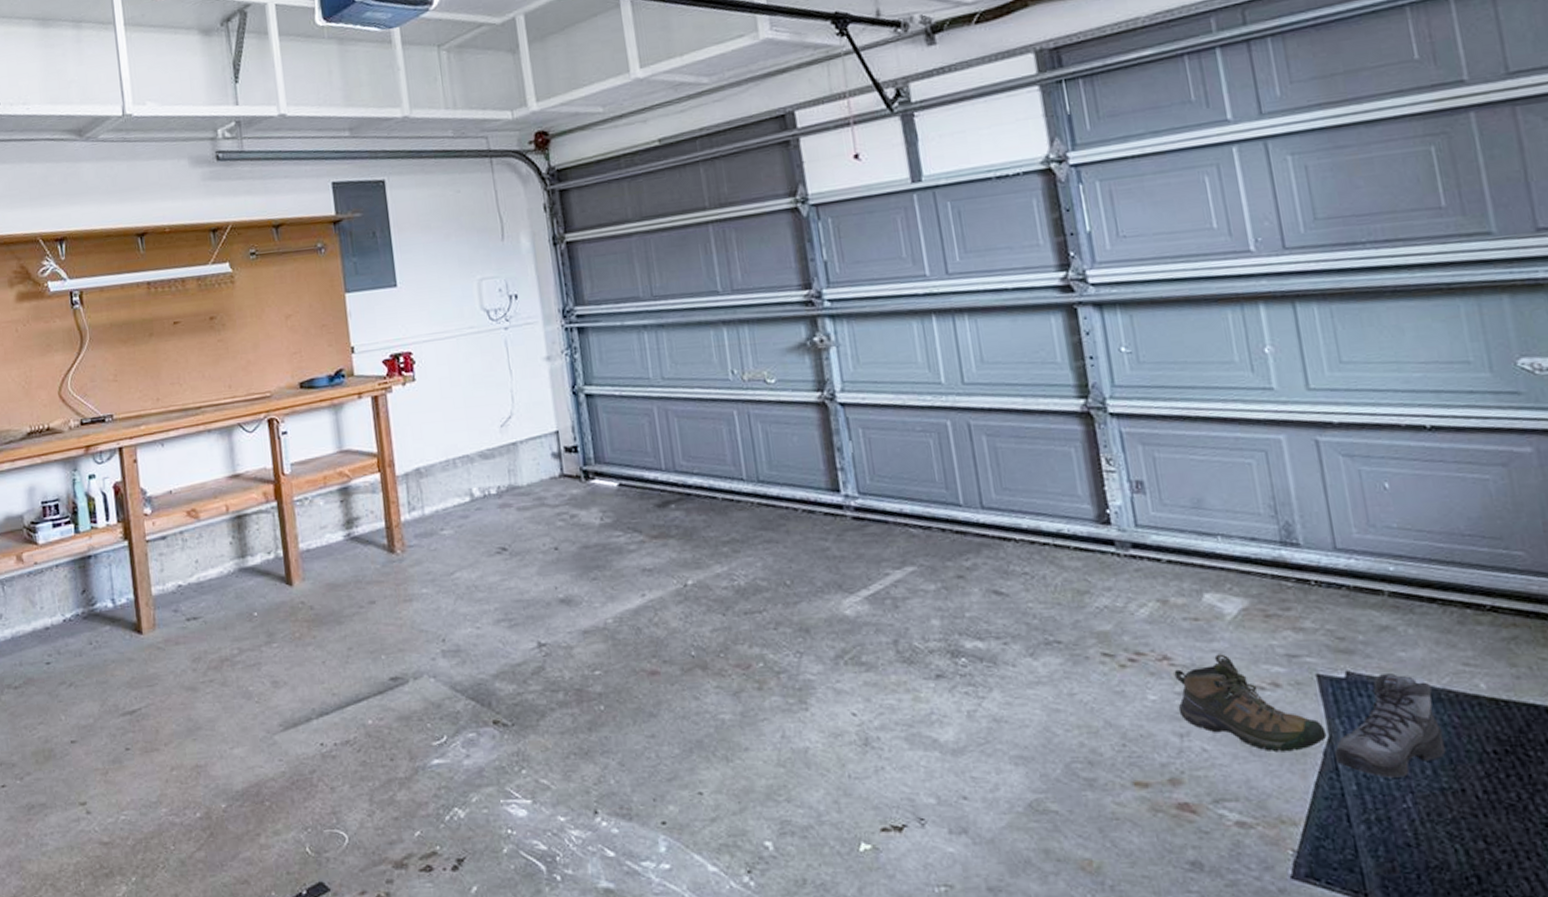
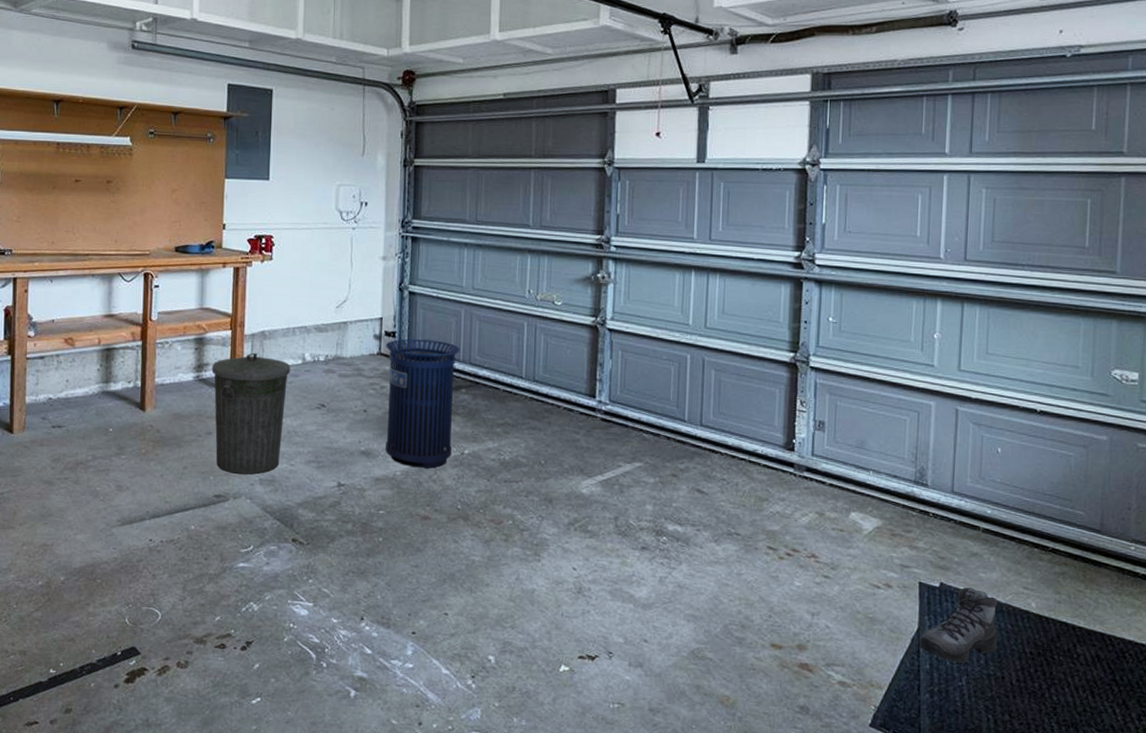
trash can: none [363,495,463,648] -> present [212,352,291,475]
recycling bin: none [567,448,672,611] -> present [385,339,460,468]
hiking boot: present [1174,653,1327,753] -> none [815,558,917,636]

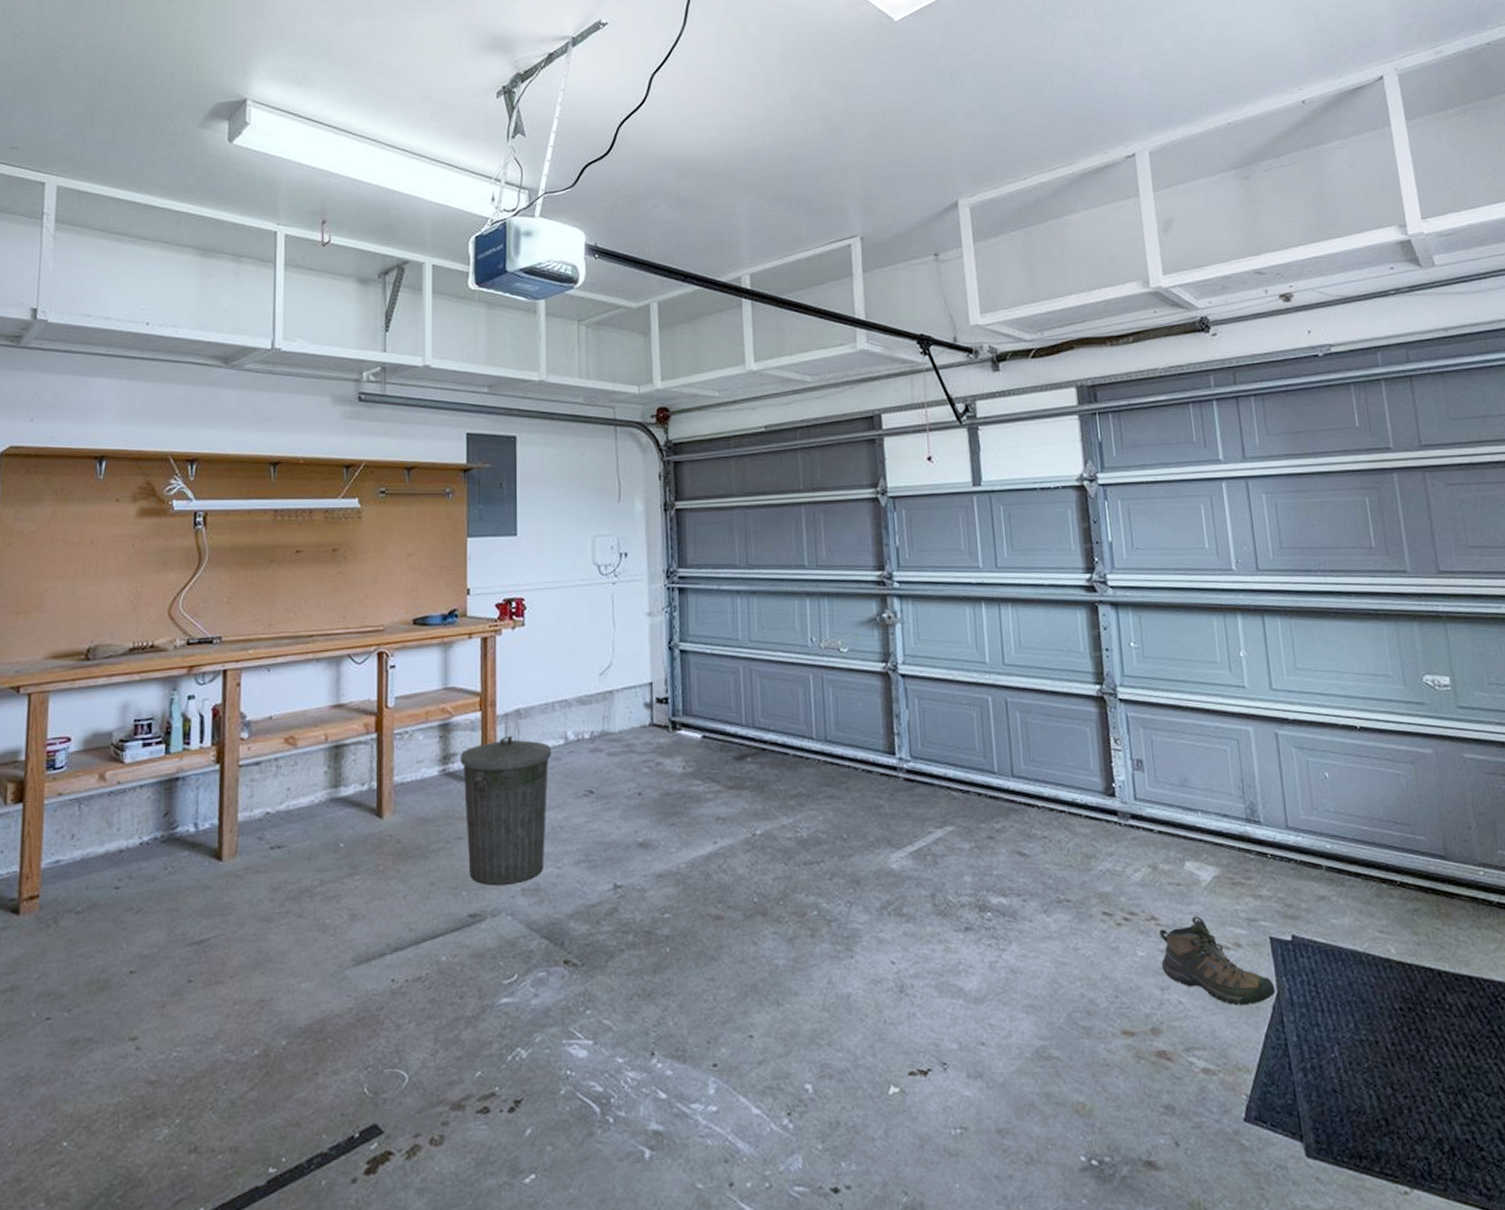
recycling bin: present [385,339,460,468] -> none [657,703,742,857]
hiking boot: none [815,558,917,636] -> present [1159,916,1276,1006]
hiking boot: present [919,587,998,663] -> none [1281,938,1365,1031]

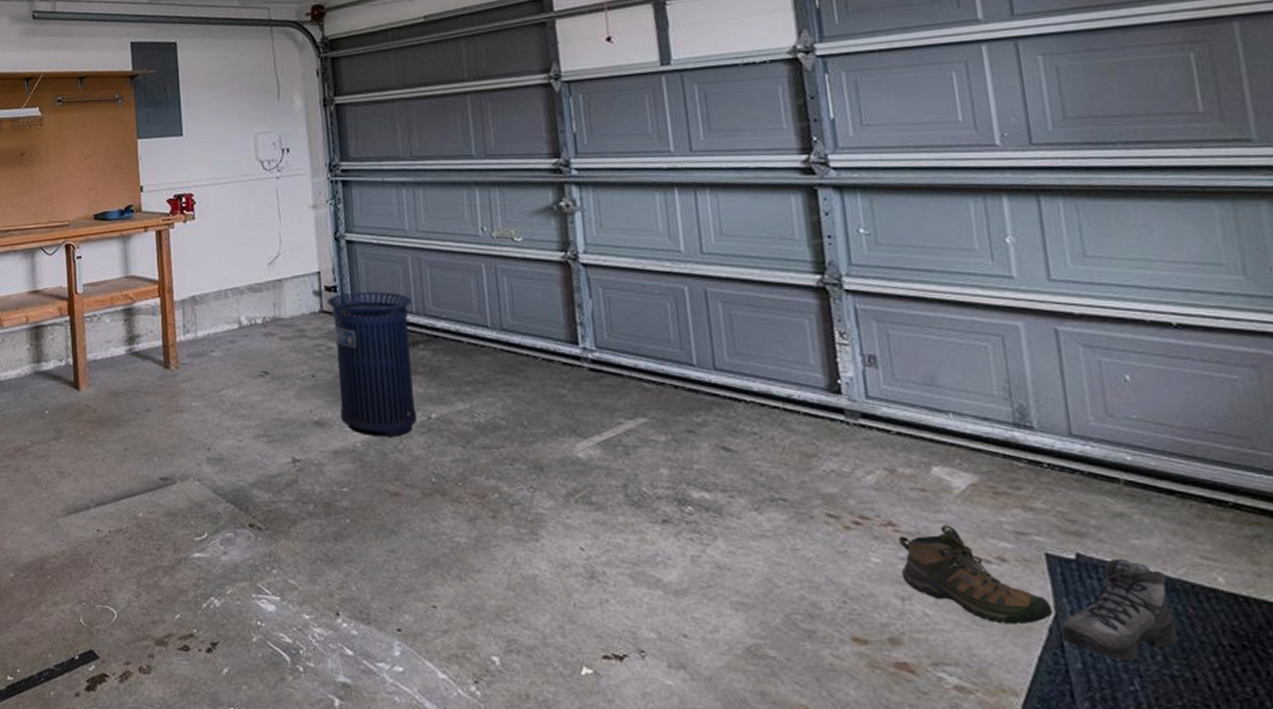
trash can: present [460,735,552,886] -> none [143,319,228,454]
recycling bin: none [657,703,742,857] -> present [326,292,417,437]
hiking boot: none [1281,938,1365,1031] -> present [1061,559,1179,661]

